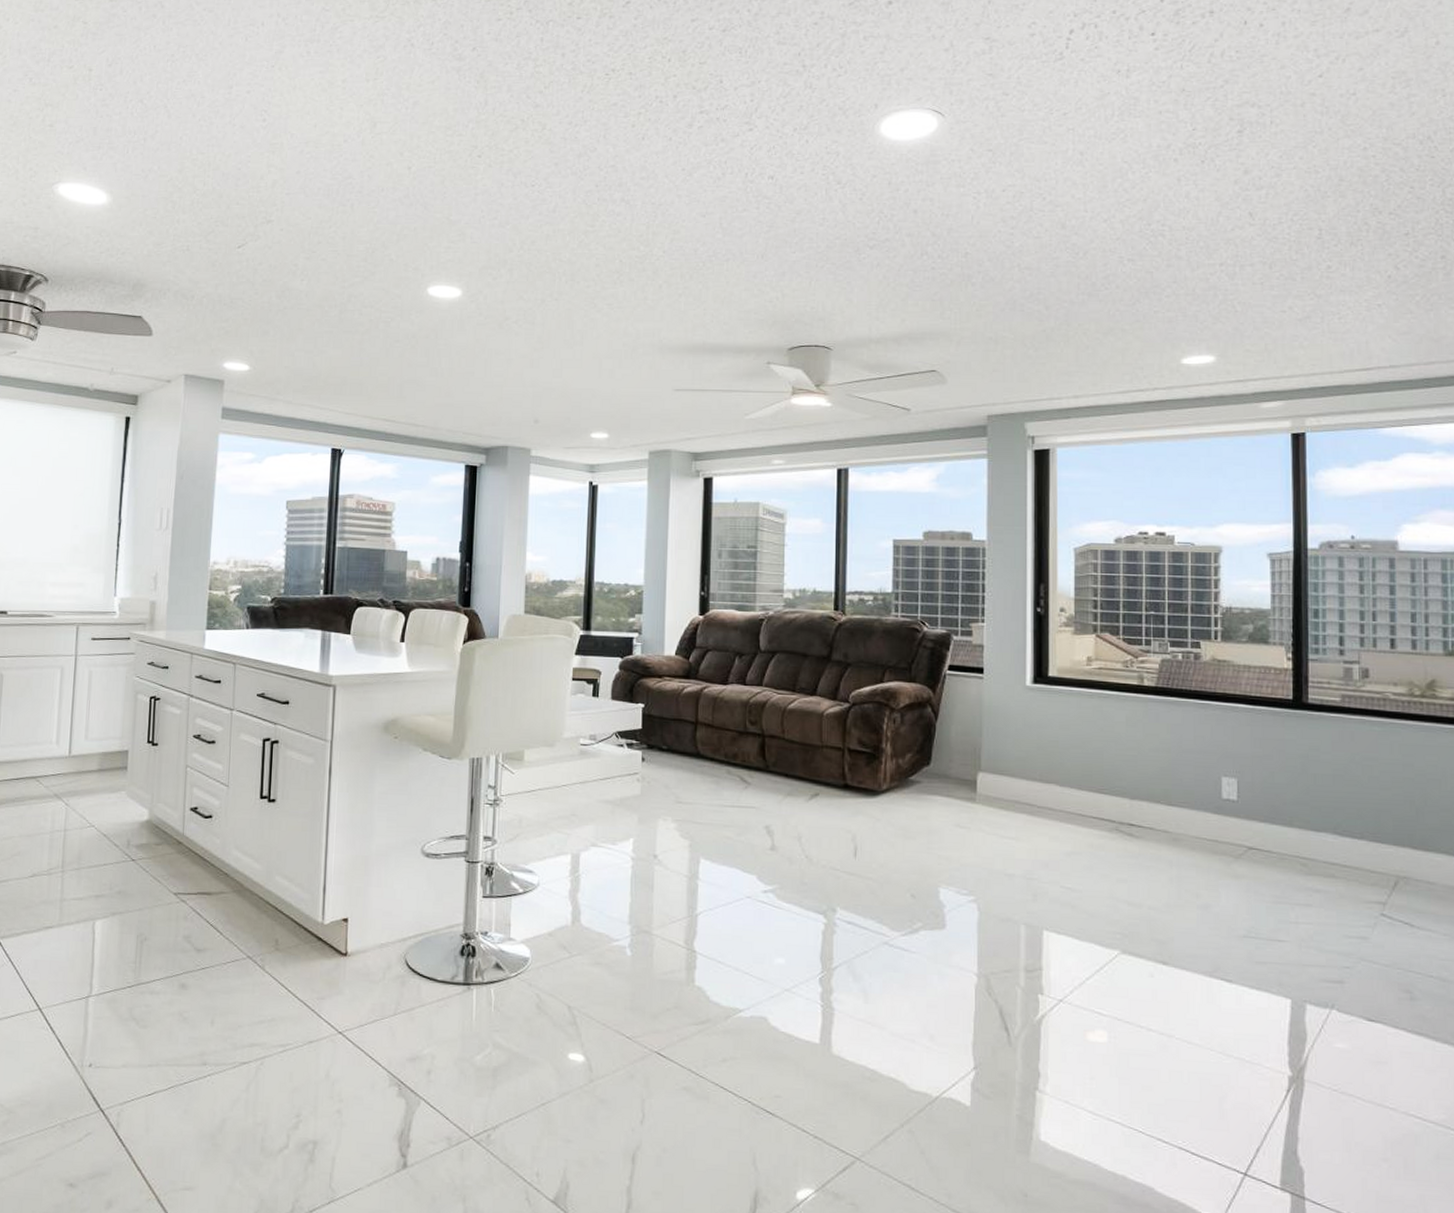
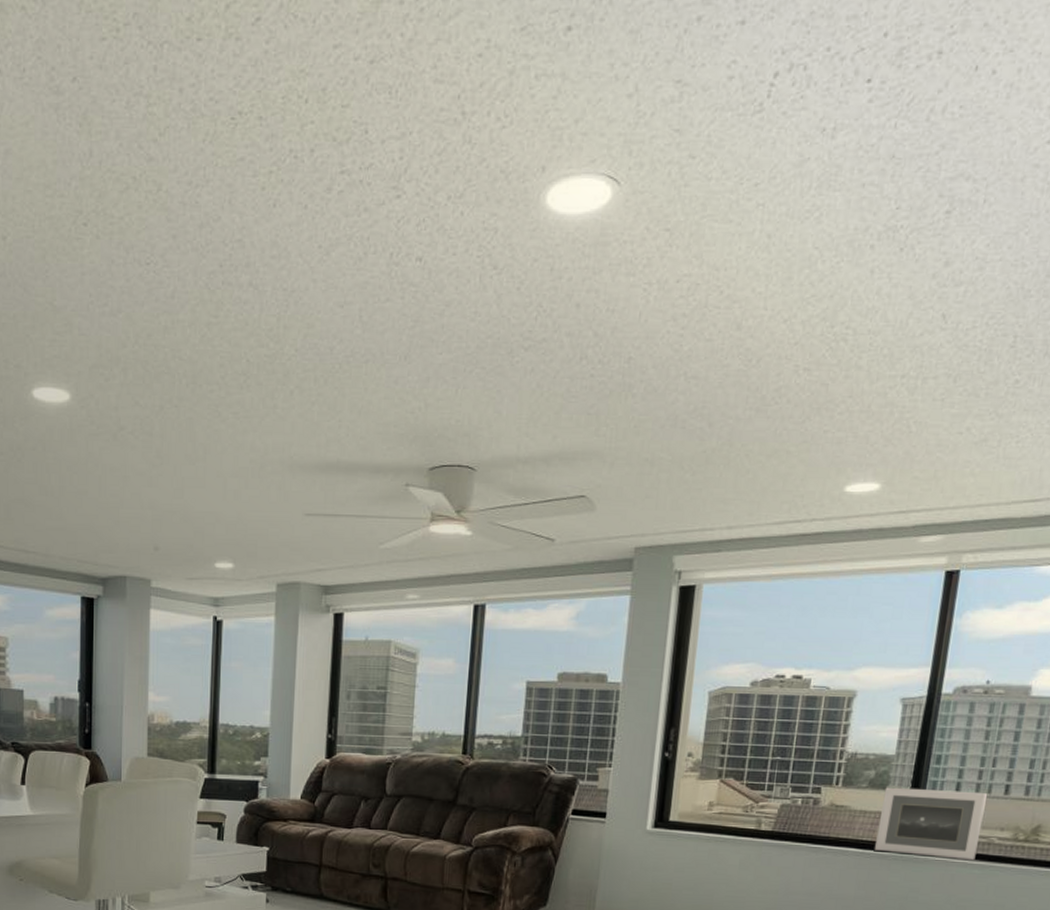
picture frame: none [1264,641,1374,717] -> present [874,787,987,861]

